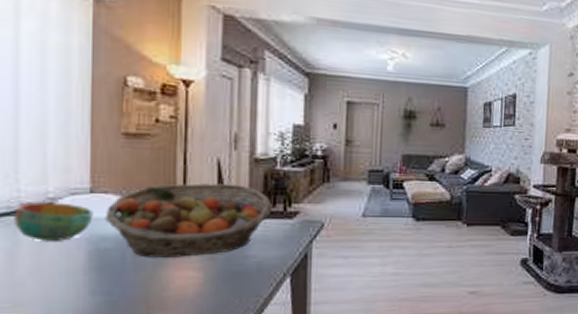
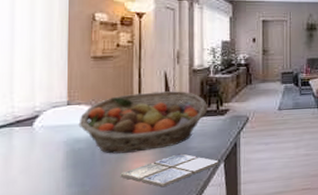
bowl: present [14,202,93,241] -> none [9,114,70,146]
drink coaster: none [158,263,285,303] -> present [120,153,219,188]

